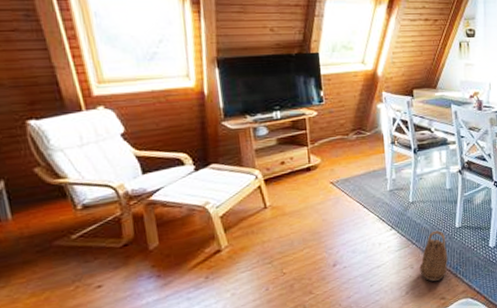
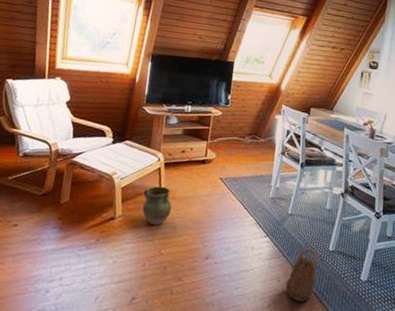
ceramic jug: none [248,205,285,248] -> present [142,186,172,226]

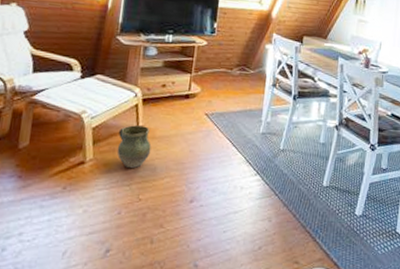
basket: present [285,248,317,302] -> none [277,185,311,242]

